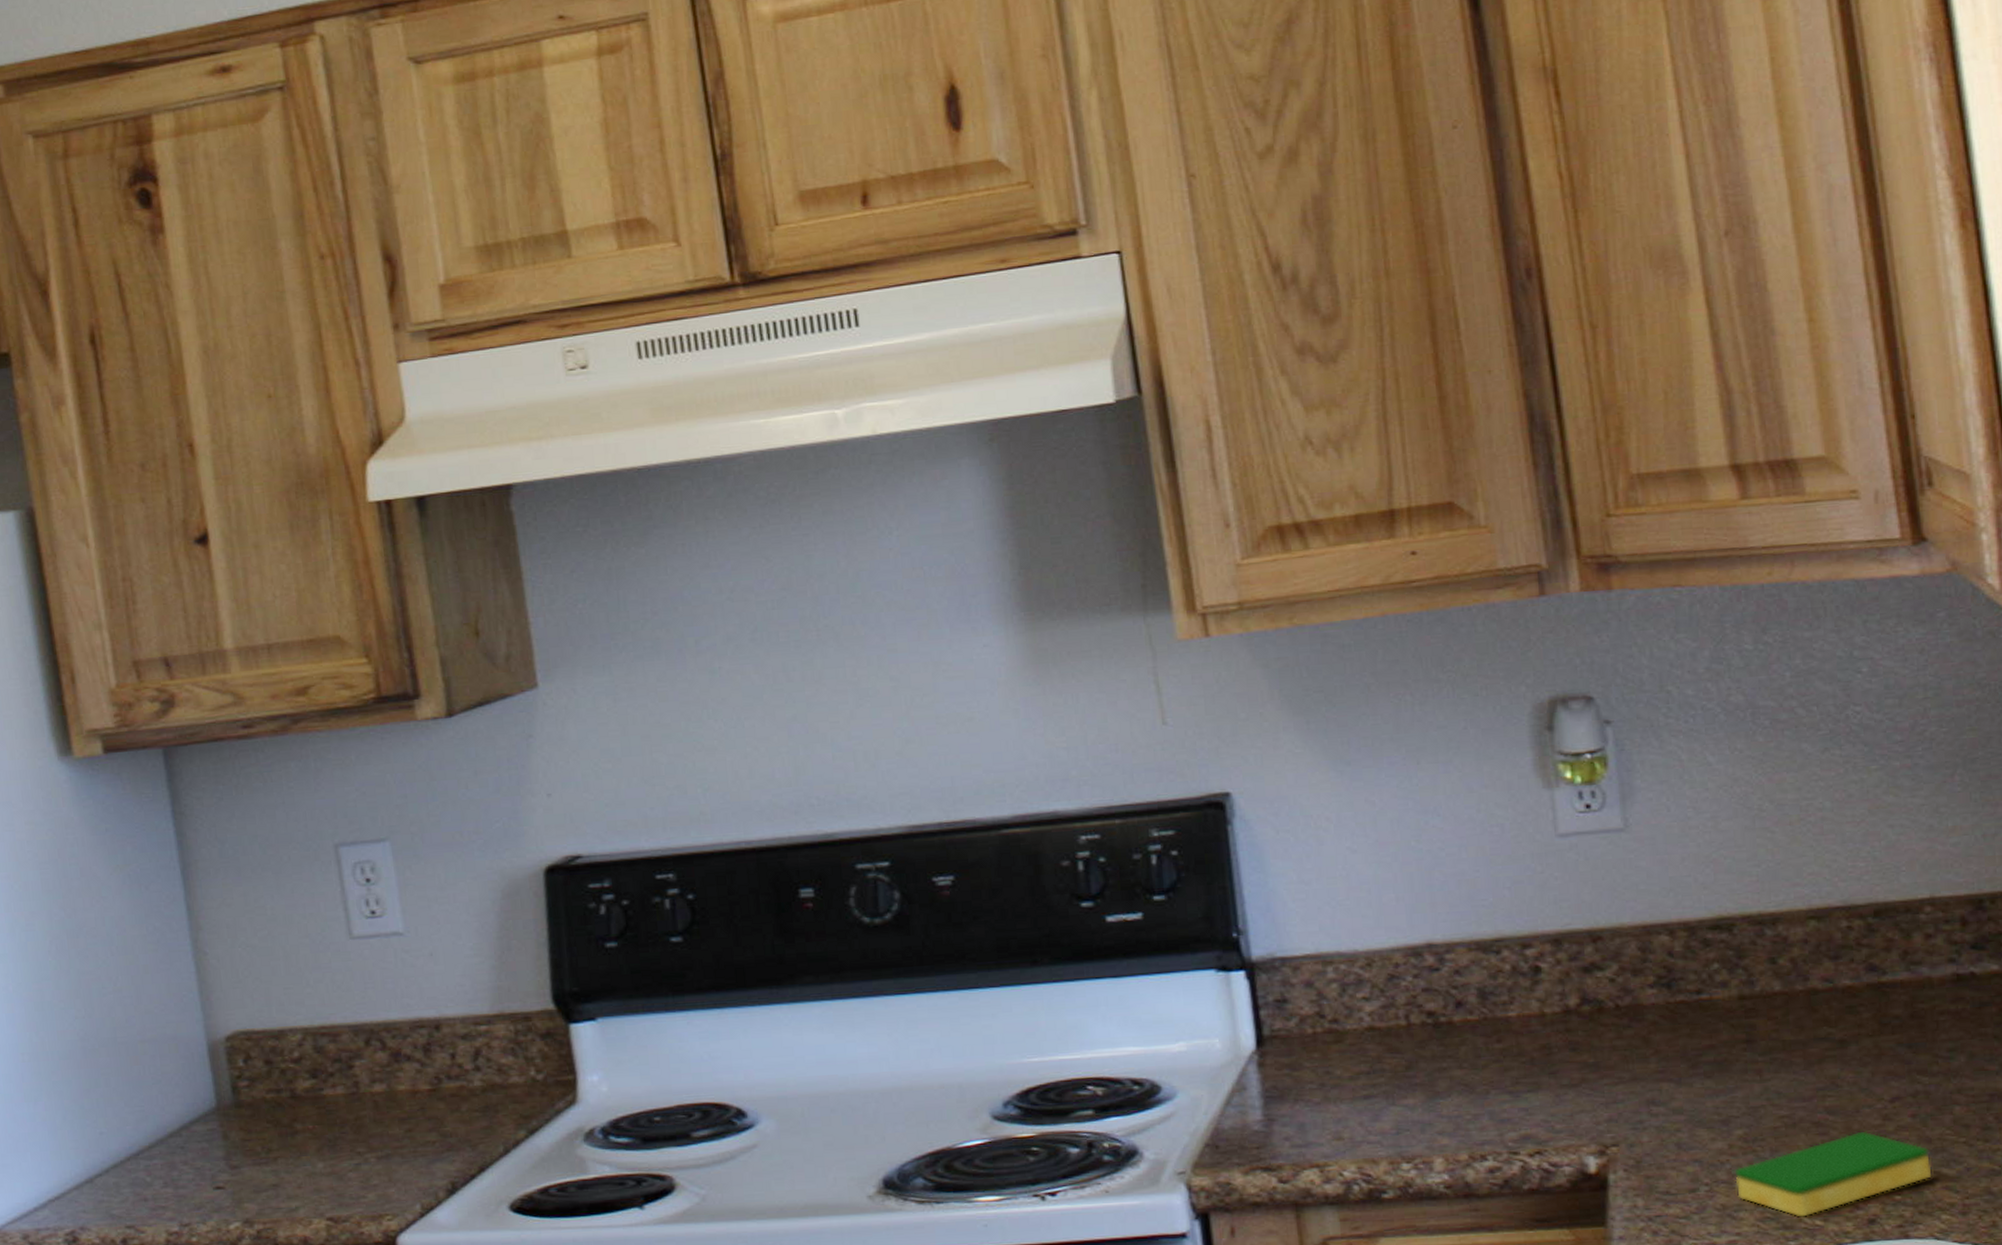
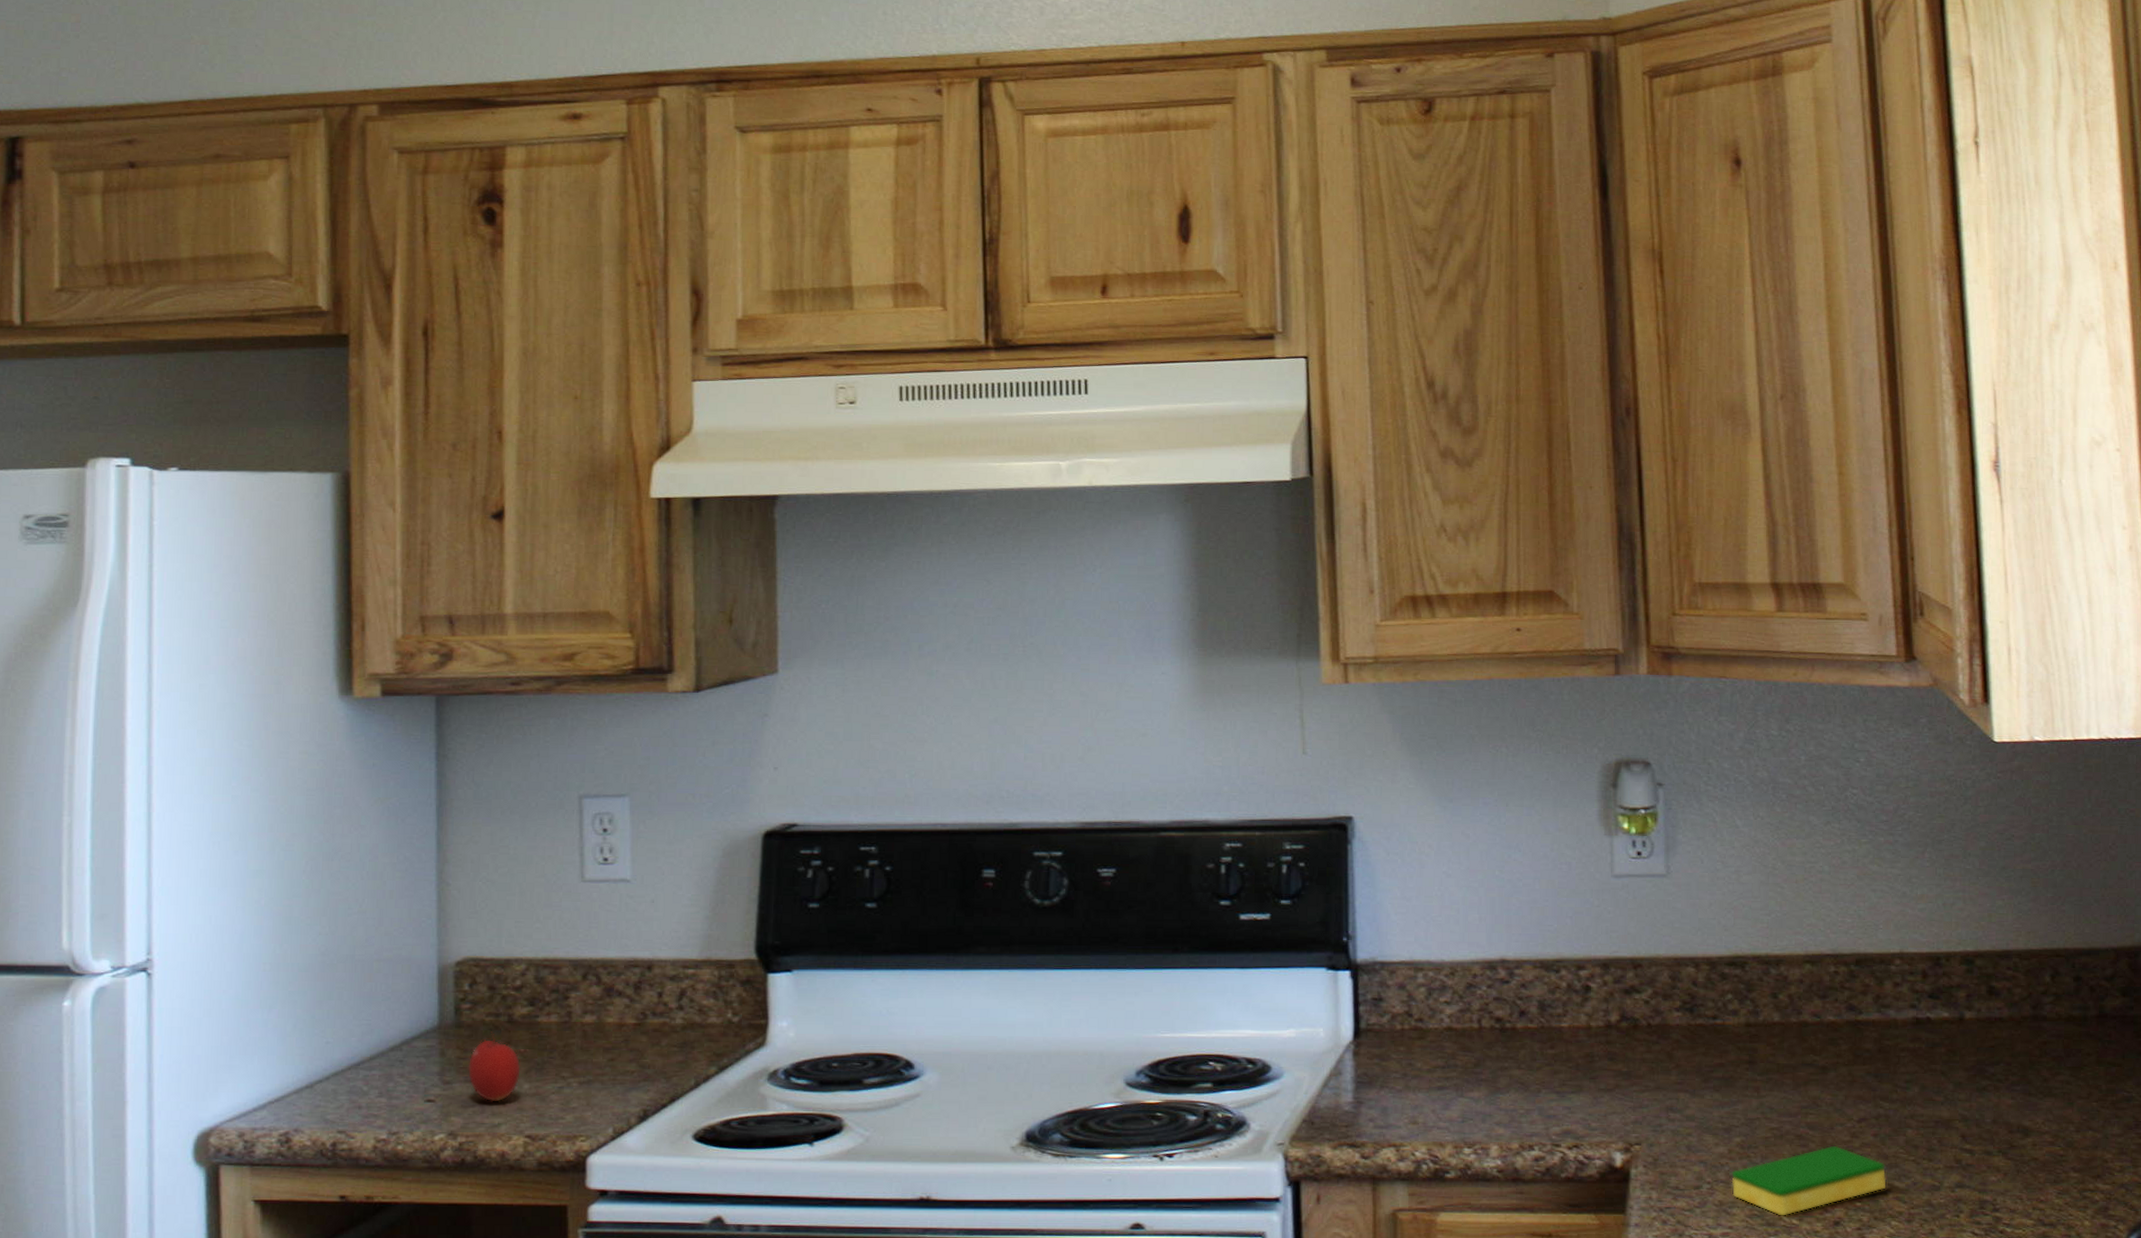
apple: none [254,1109,313,1185] -> present [468,1031,521,1102]

